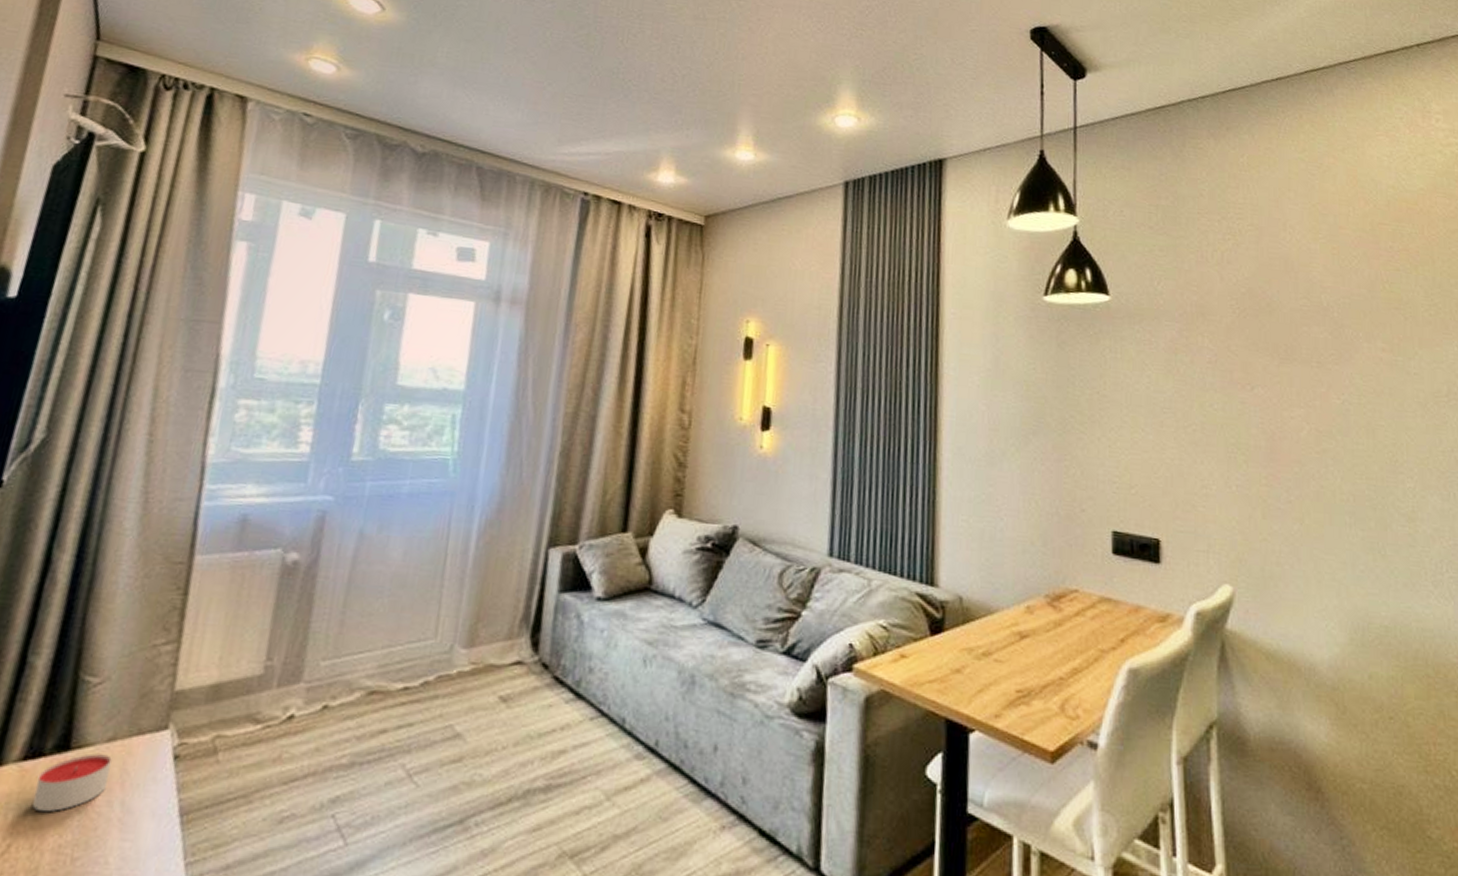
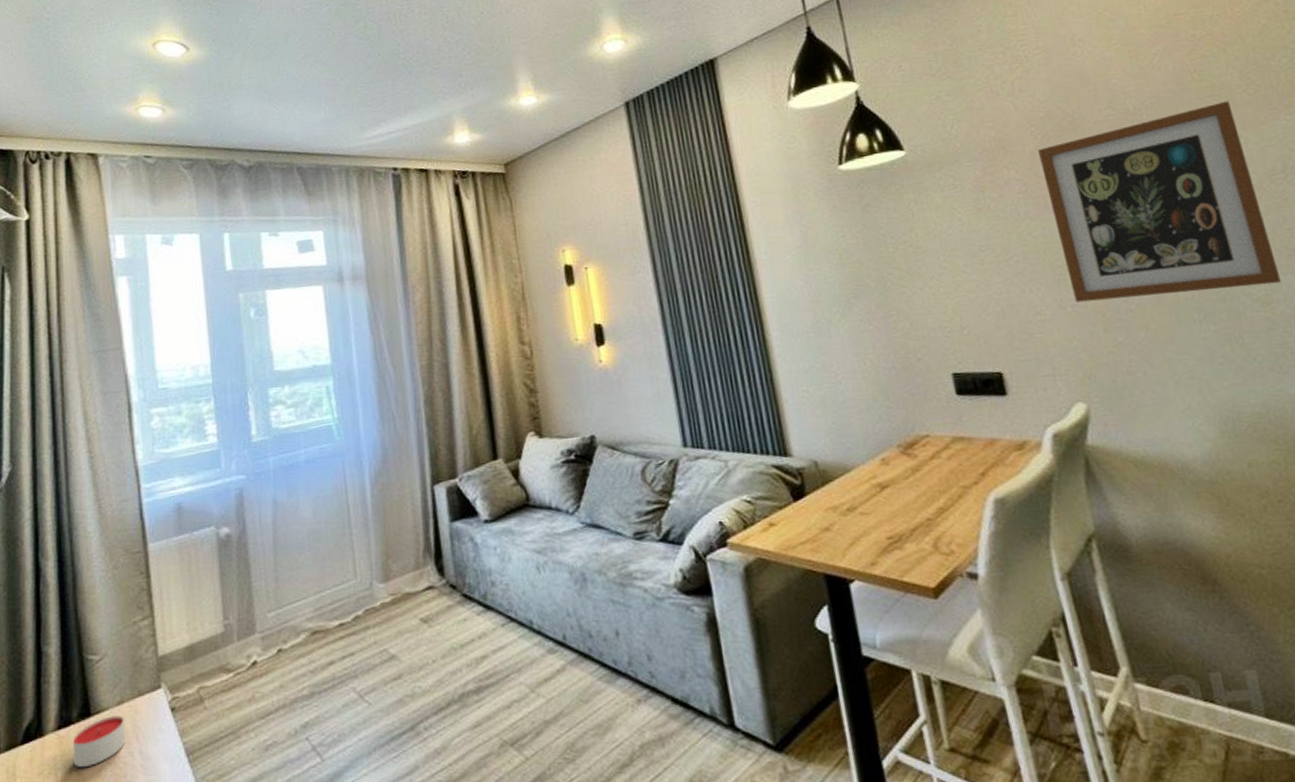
wall art: none [1234,316,1429,503] -> present [1038,101,1282,302]

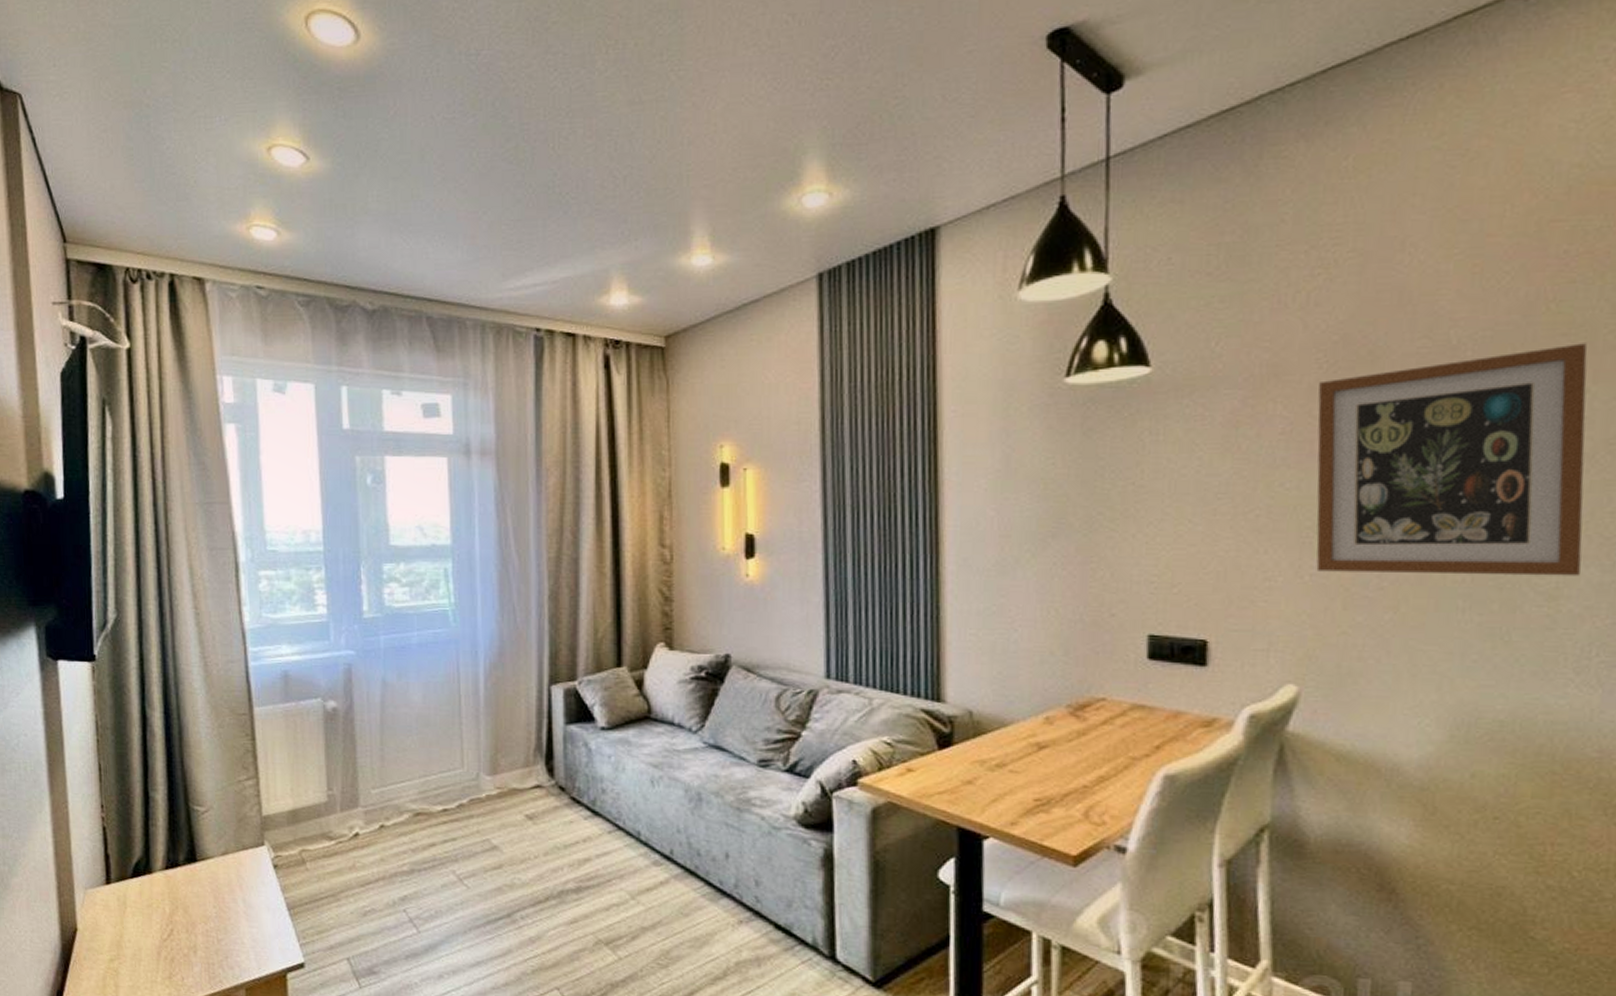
candle: present [72,715,125,768] -> none [179,864,229,907]

